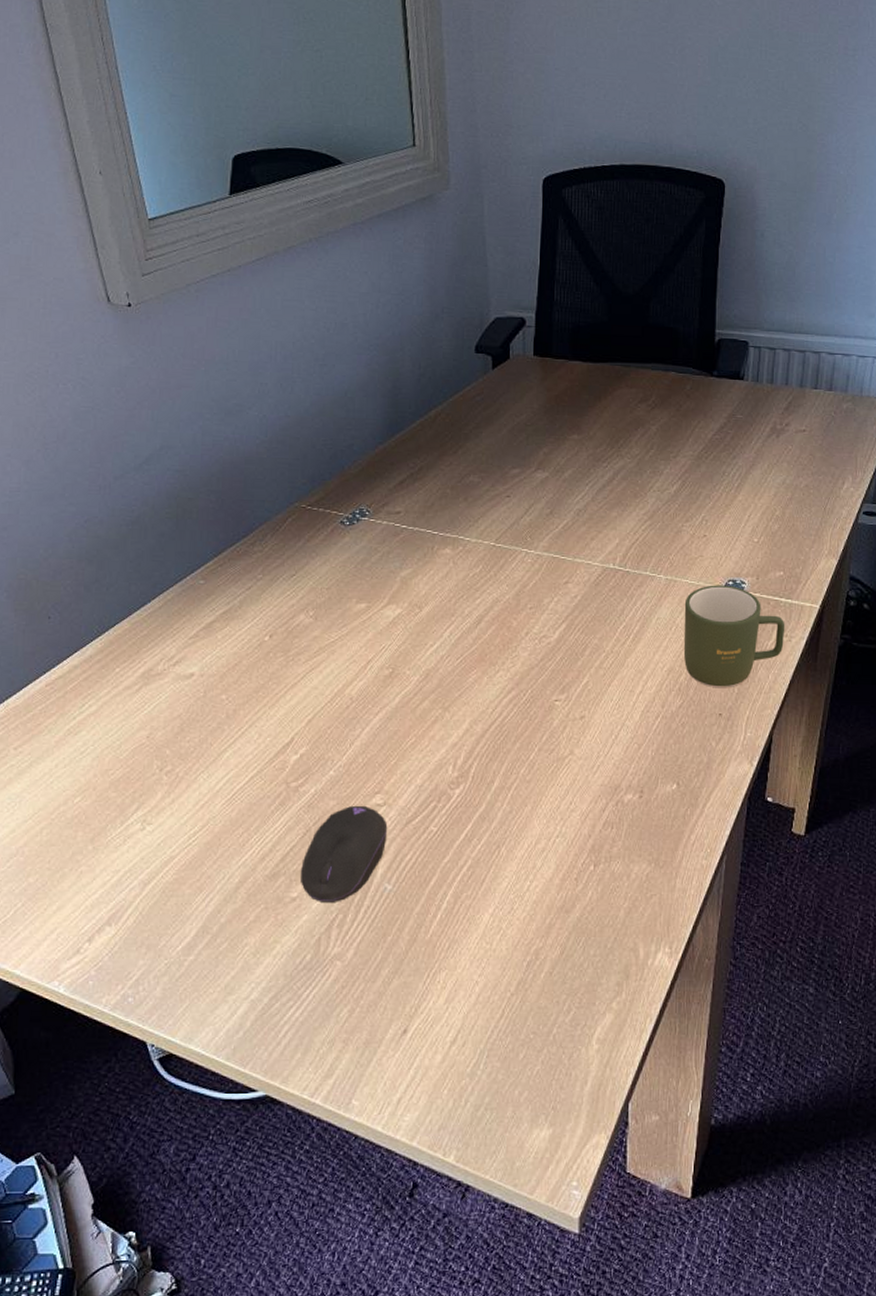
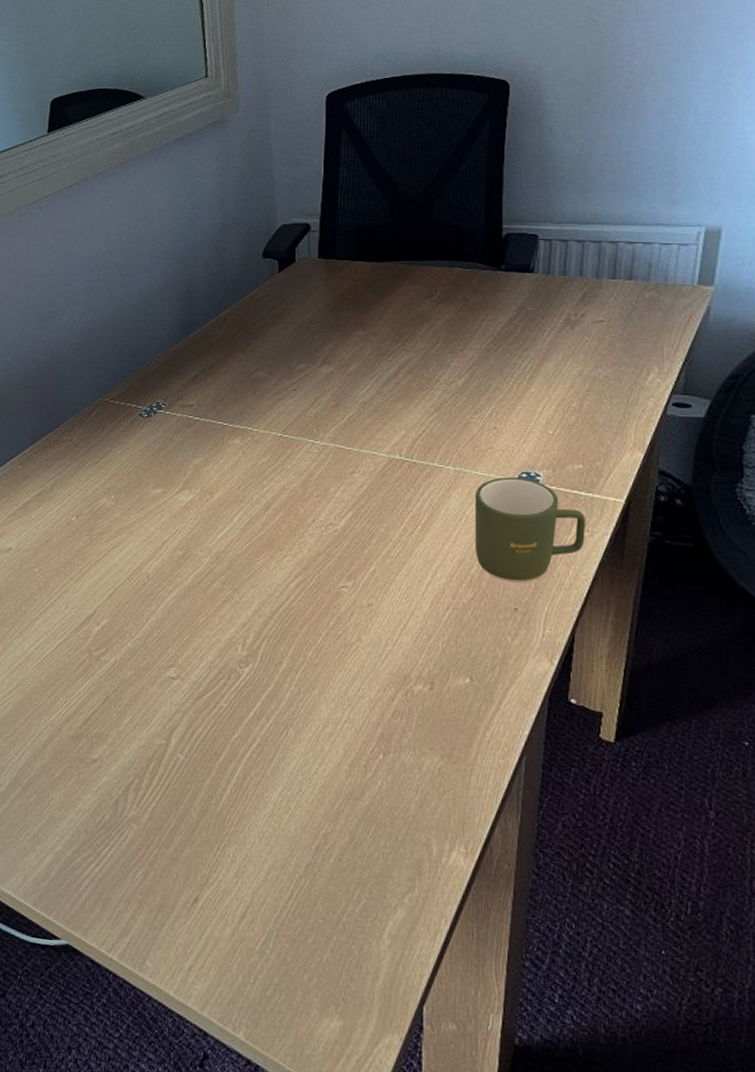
computer mouse: present [301,805,388,904] -> none [101,676,181,768]

